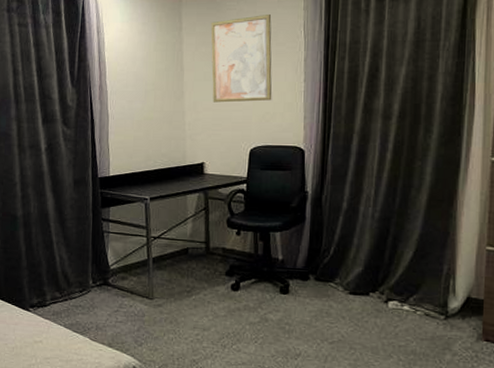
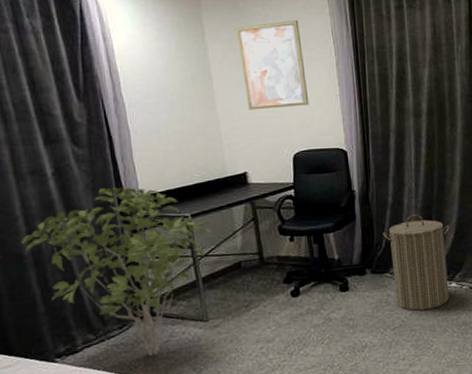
shrub: none [17,166,166,322] -> present [21,187,212,356]
laundry hamper: none [332,224,409,330] -> present [382,214,450,311]

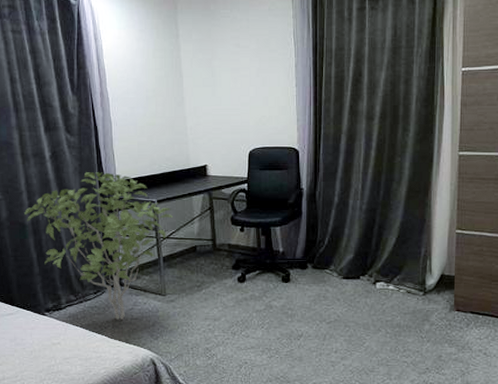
wall art: present [236,20,309,110] -> none [206,22,267,108]
laundry hamper: present [382,214,450,311] -> none [326,216,392,308]

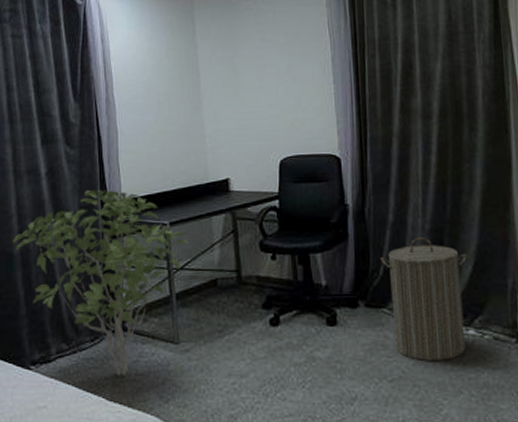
laundry hamper: none [326,216,392,308] -> present [380,237,467,361]

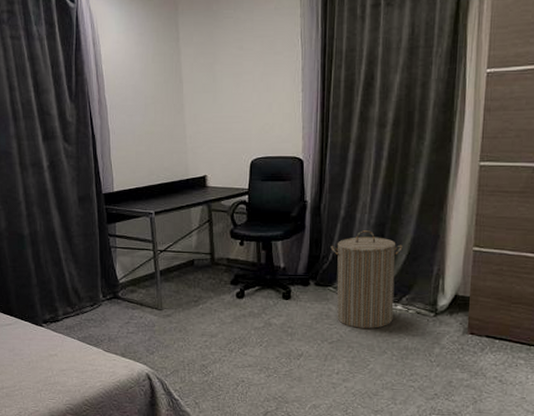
shrub: present [13,190,189,376] -> none [23,182,171,333]

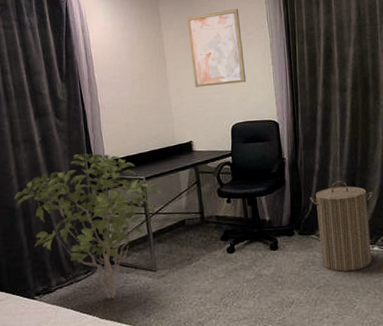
shrub: none [23,182,171,333] -> present [14,153,162,299]
wall art: none [208,23,271,115] -> present [187,9,246,87]

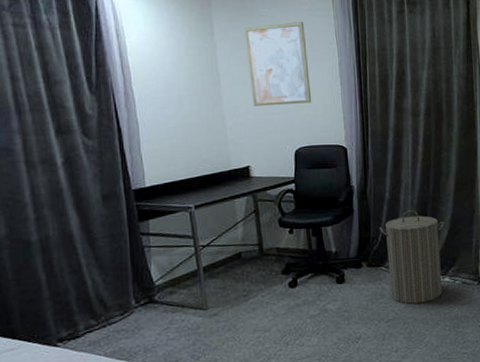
shrub: present [14,153,162,299] -> none [29,178,214,342]

